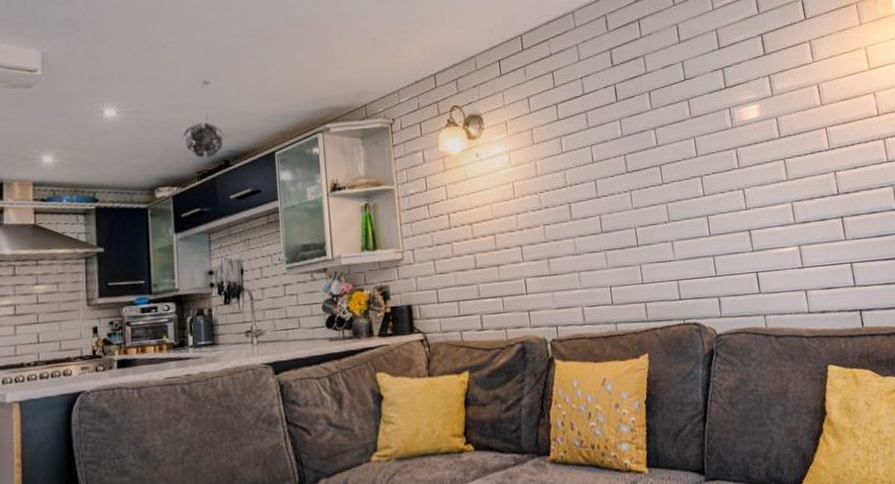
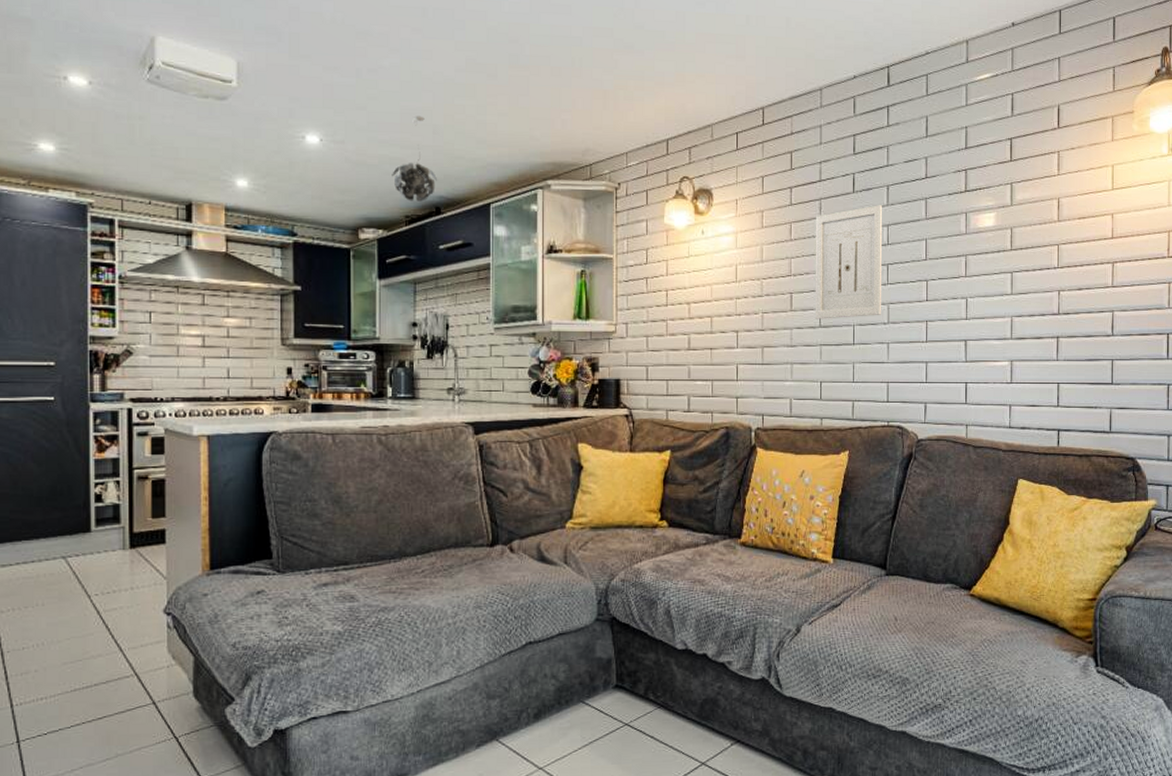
wall art: none [583,110,661,226] -> present [815,205,883,319]

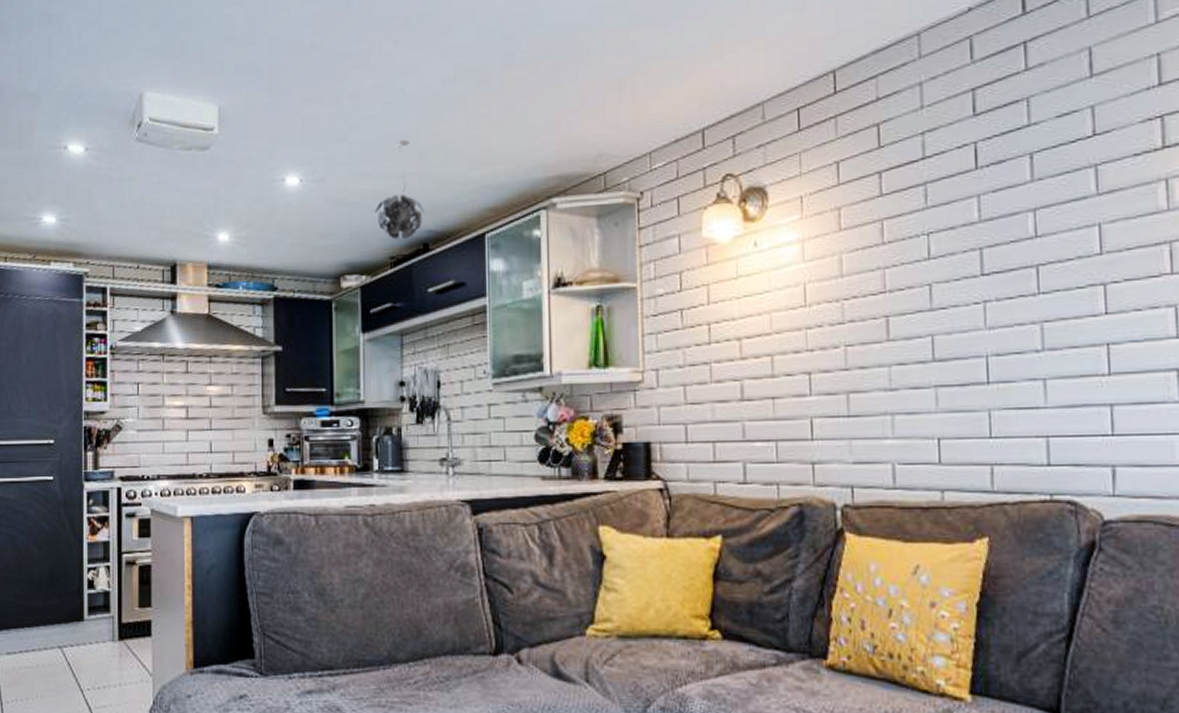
wall art: present [815,205,883,319] -> none [918,182,1030,350]

